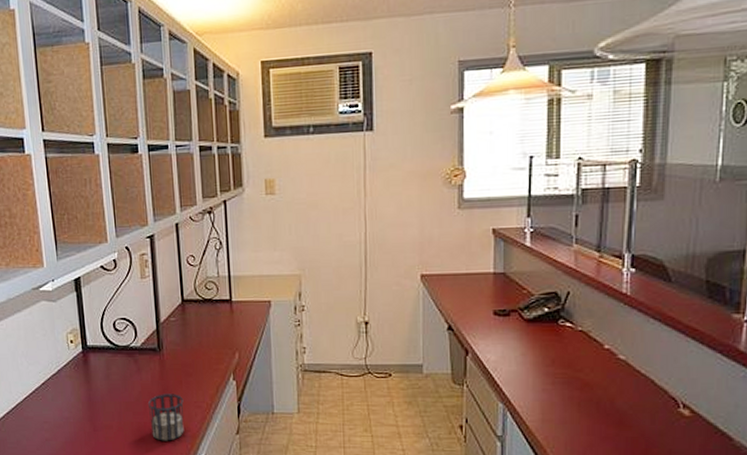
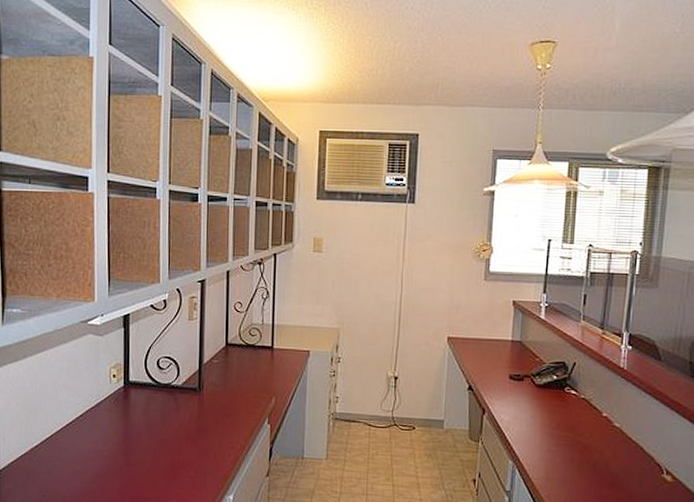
cup: present [148,394,184,441] -> none [183,433,218,480]

